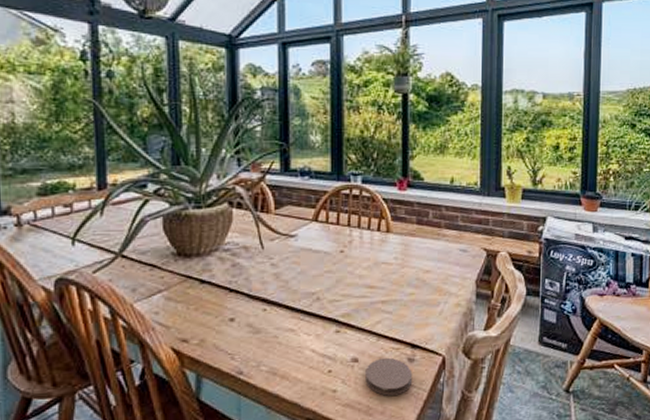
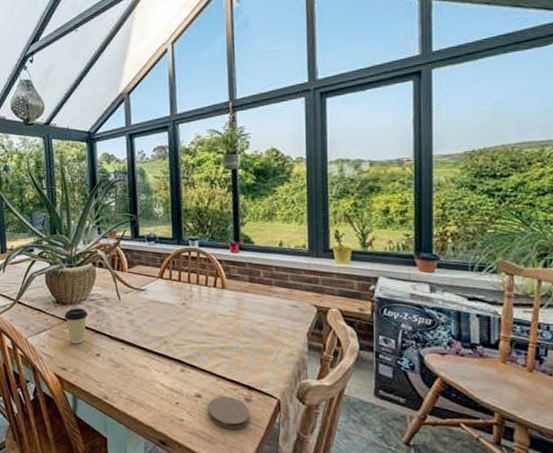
coffee cup: none [188,260,221,307] -> present [64,308,89,344]

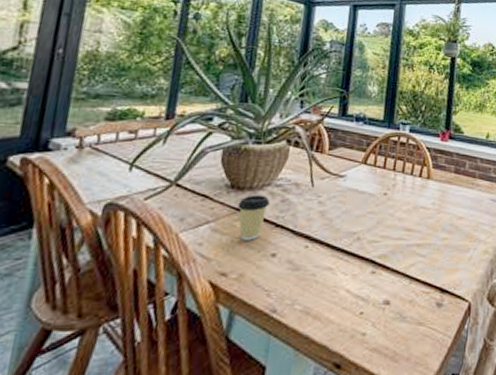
coaster: present [208,396,250,429] -> none [394,301,440,341]

